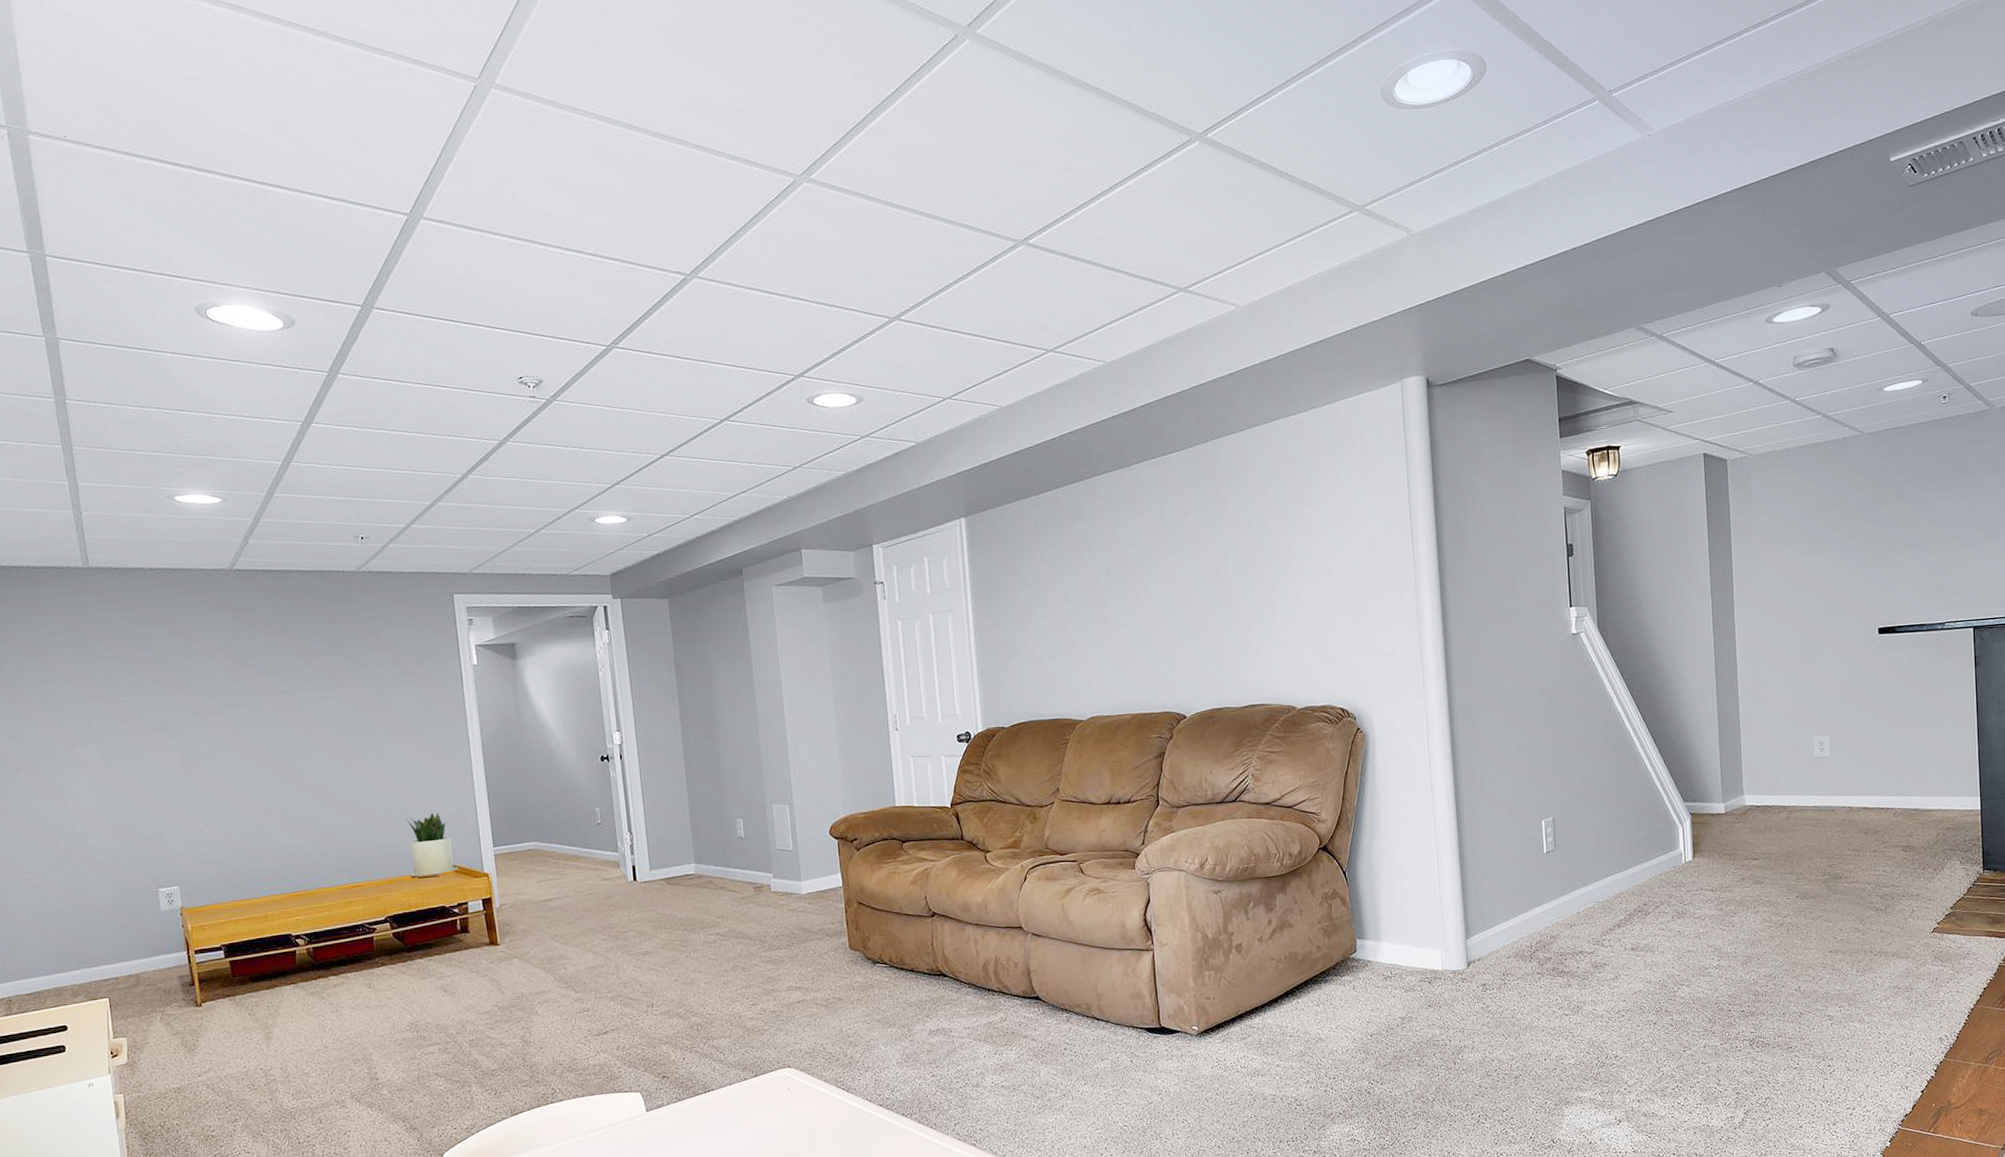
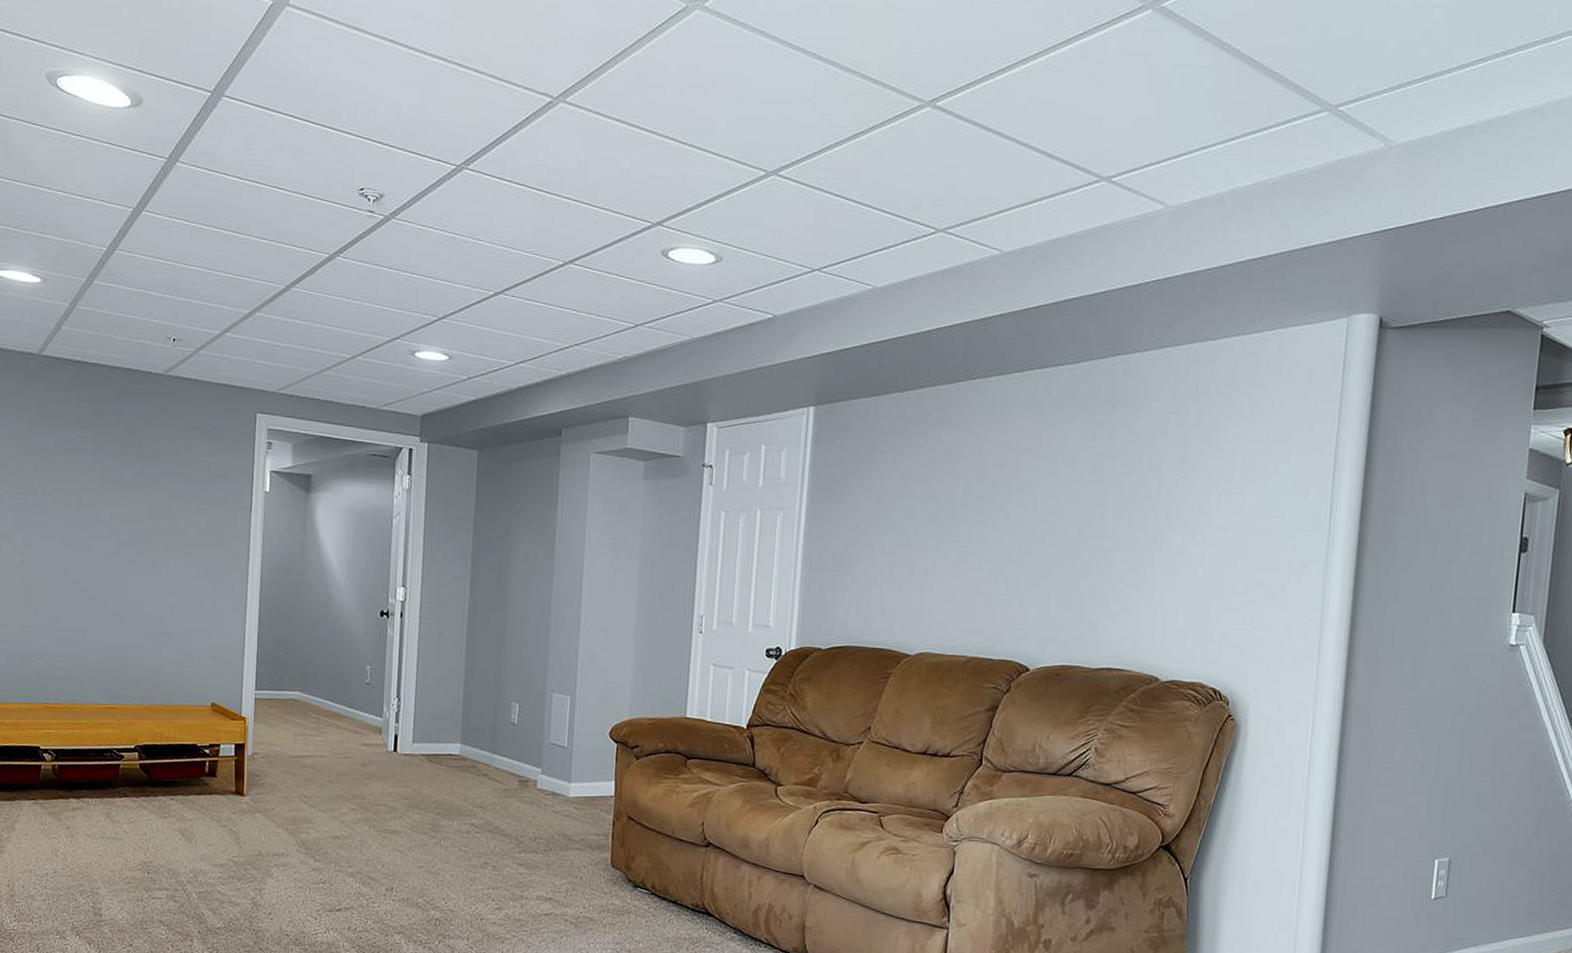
planter: present [406,812,459,879] -> none [165,642,216,712]

